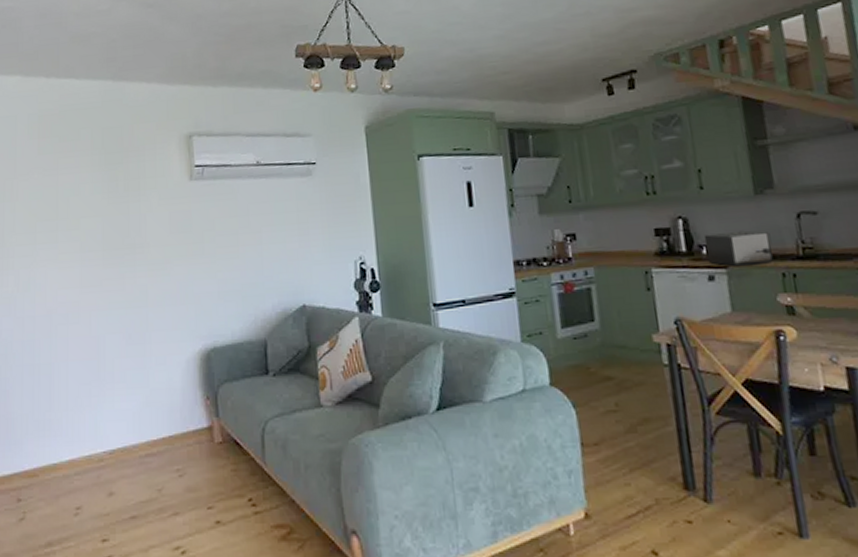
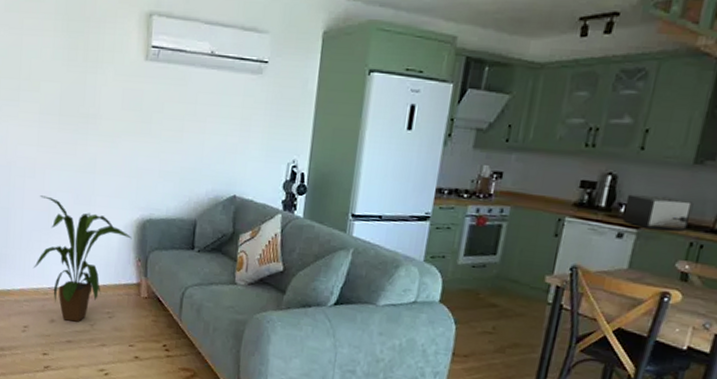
house plant: none [83,342,197,490] -> present [33,195,132,322]

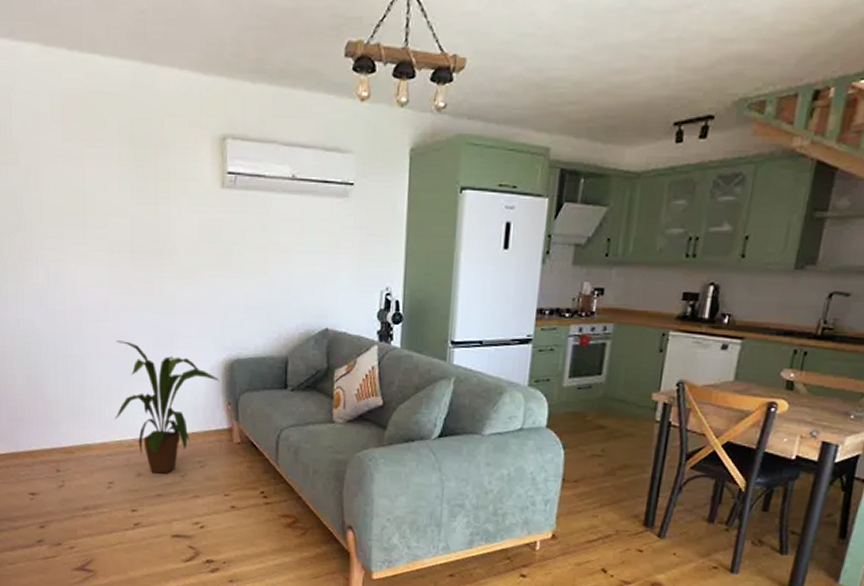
toaster: present [622,194,694,232] -> none [726,304,796,340]

